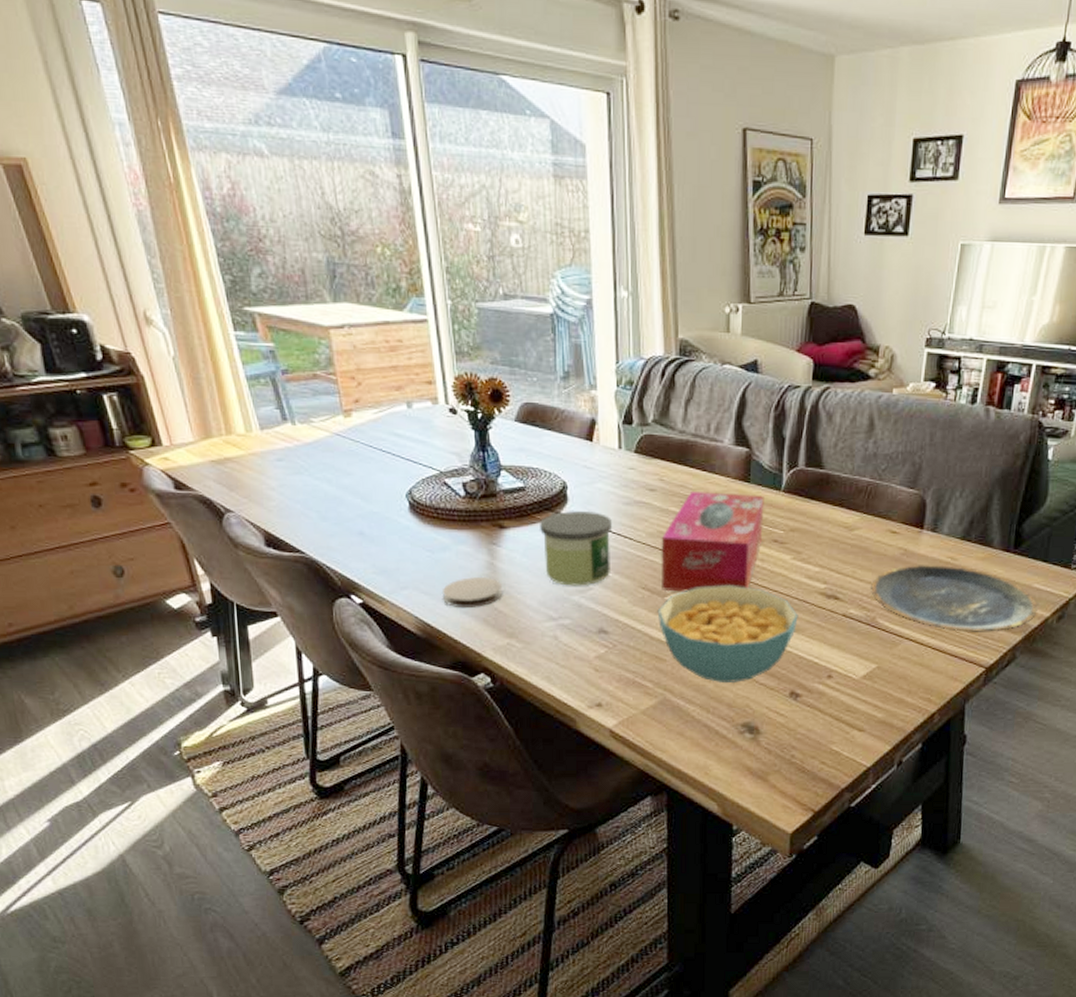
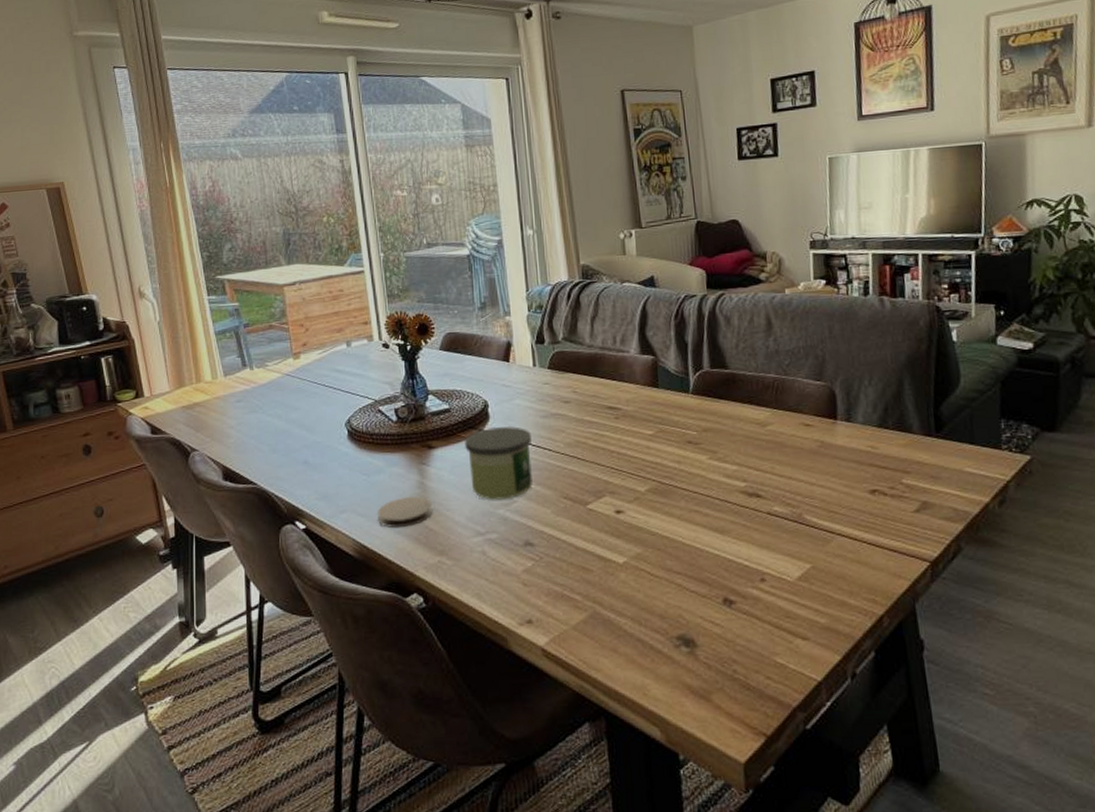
cereal bowl: present [657,585,798,684] -> none [580,489,722,593]
tissue box: present [661,492,764,592] -> none [578,398,677,500]
plate: present [871,564,1038,632] -> none [792,454,975,524]

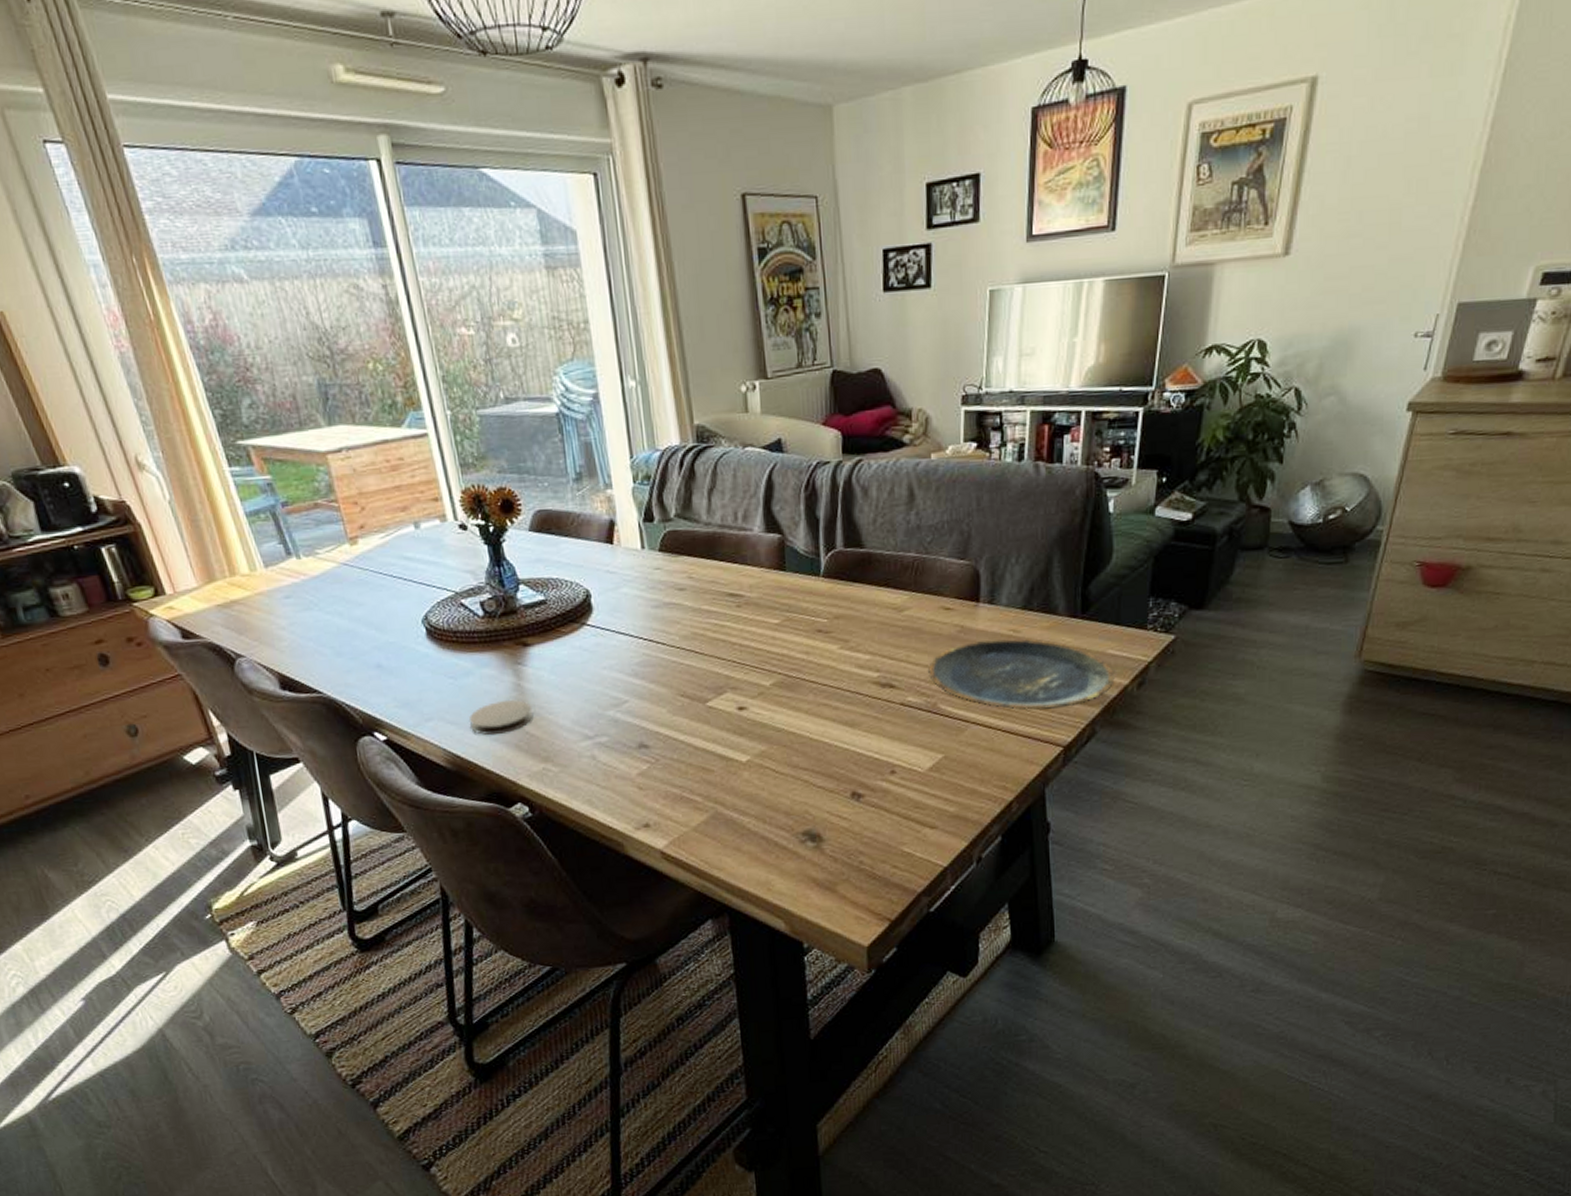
candle: present [465,425,532,500] -> none [565,617,645,701]
plate: none [792,454,975,524] -> present [928,638,1115,710]

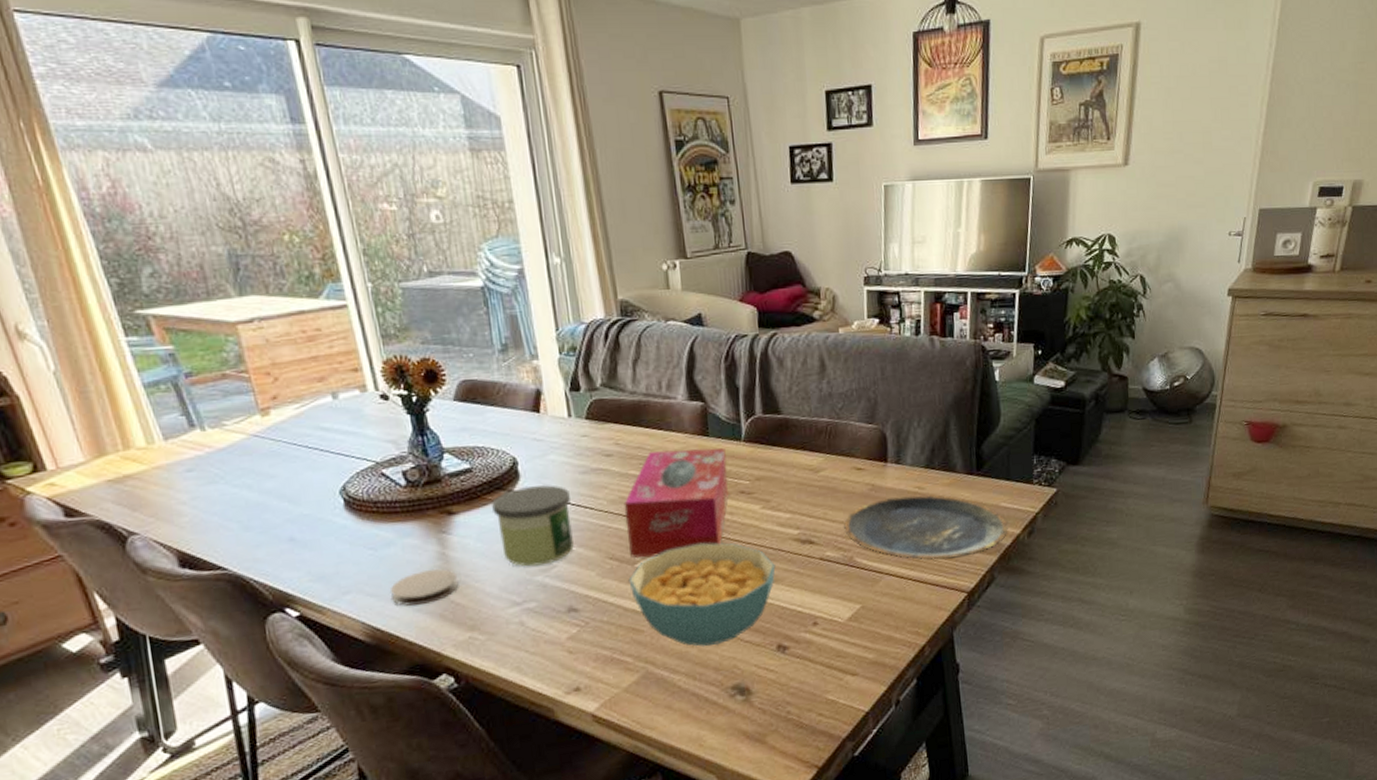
candle: none [565,617,645,701] -> present [492,484,574,567]
tissue box: none [696,583,806,697] -> present [623,447,729,559]
cereal bowl: none [699,683,852,790] -> present [628,543,776,647]

